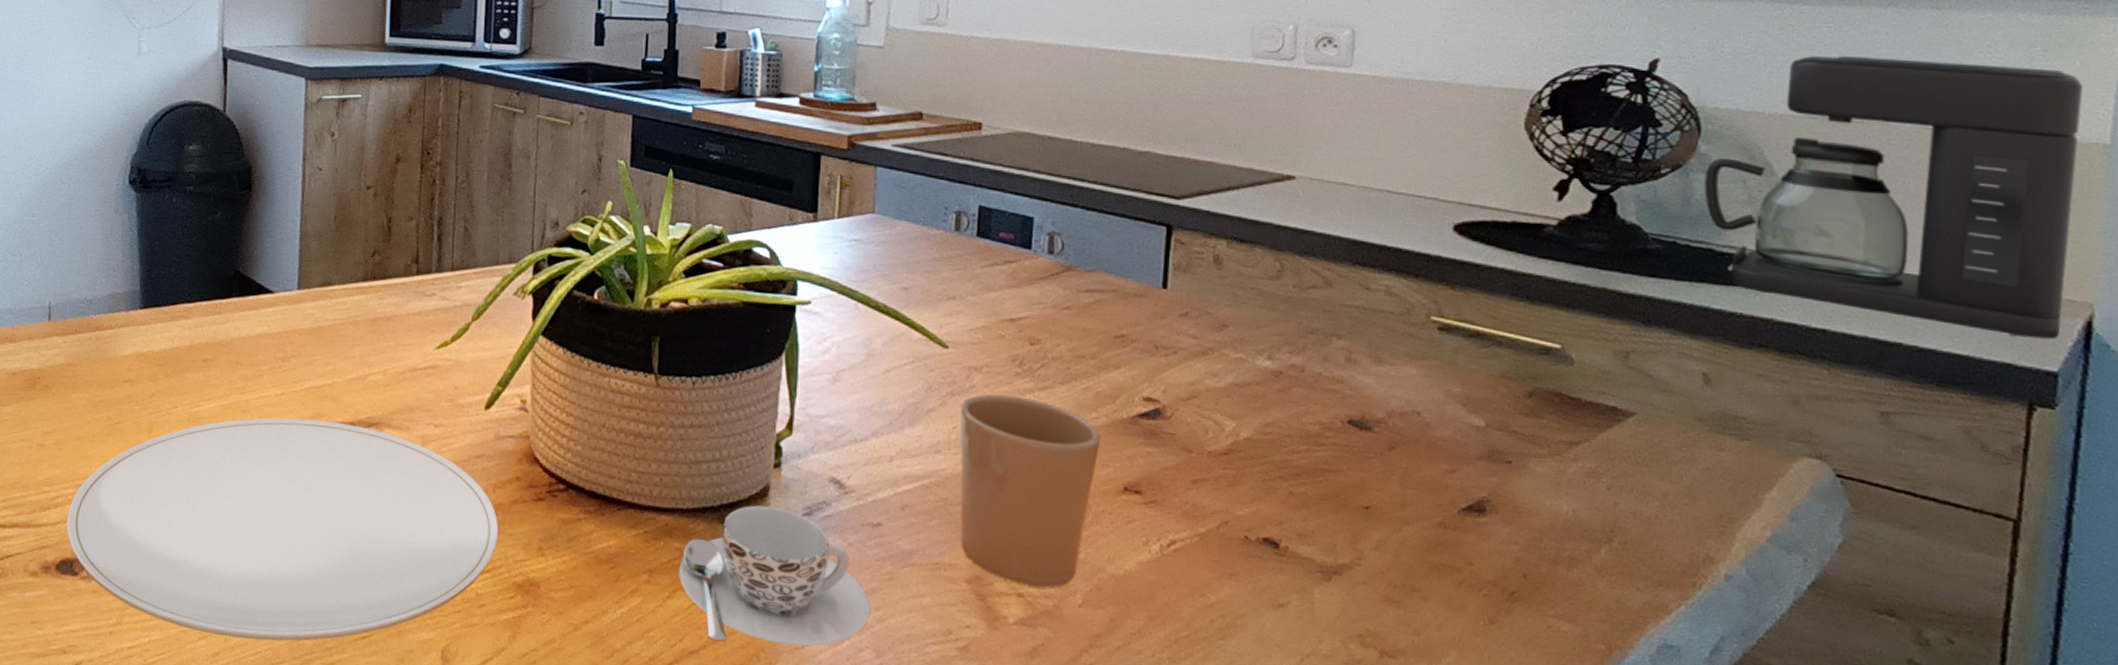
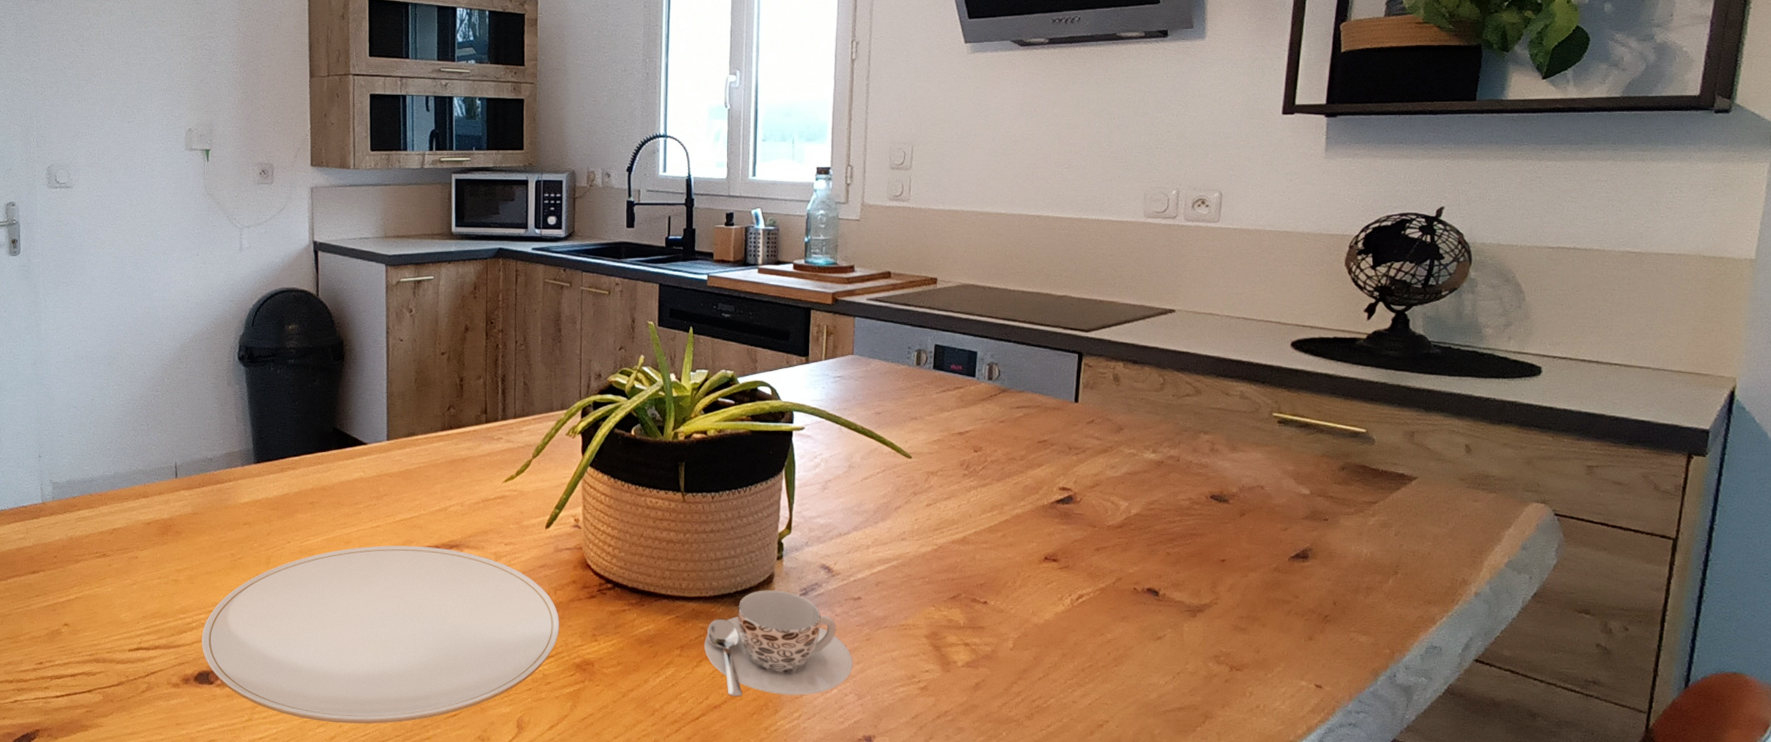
mug: present [960,394,1101,588] -> none [921,492,1027,637]
coffee maker: present [1704,56,2083,340] -> none [1473,200,1738,406]

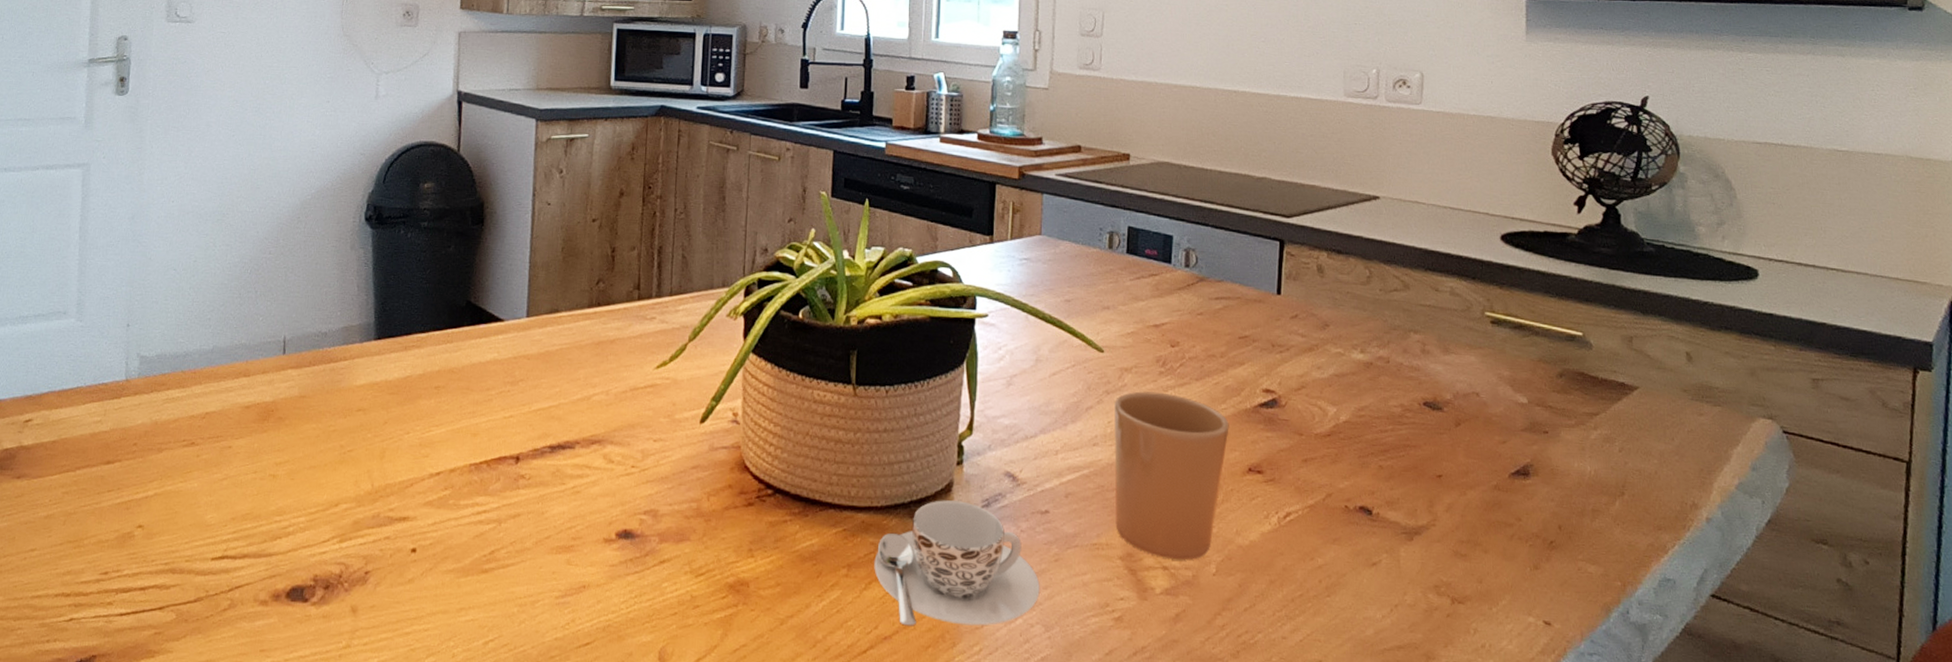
plate: present [201,545,560,724] -> none [297,439,713,654]
mug: none [921,492,1027,637] -> present [1114,391,1229,560]

